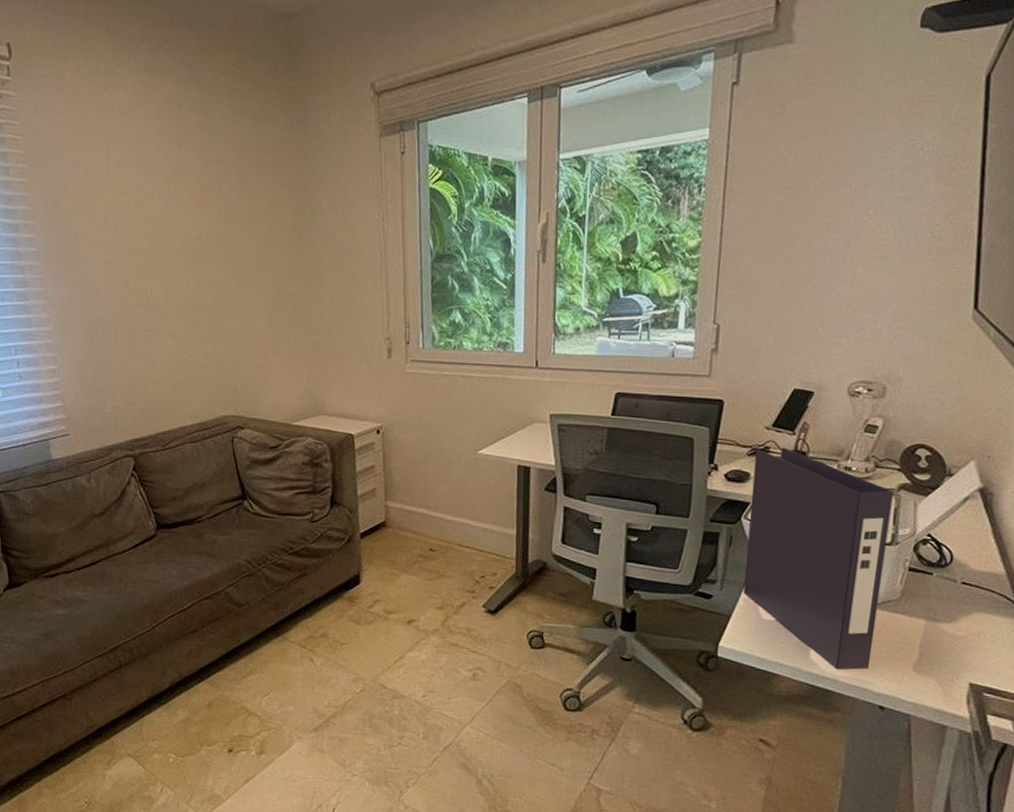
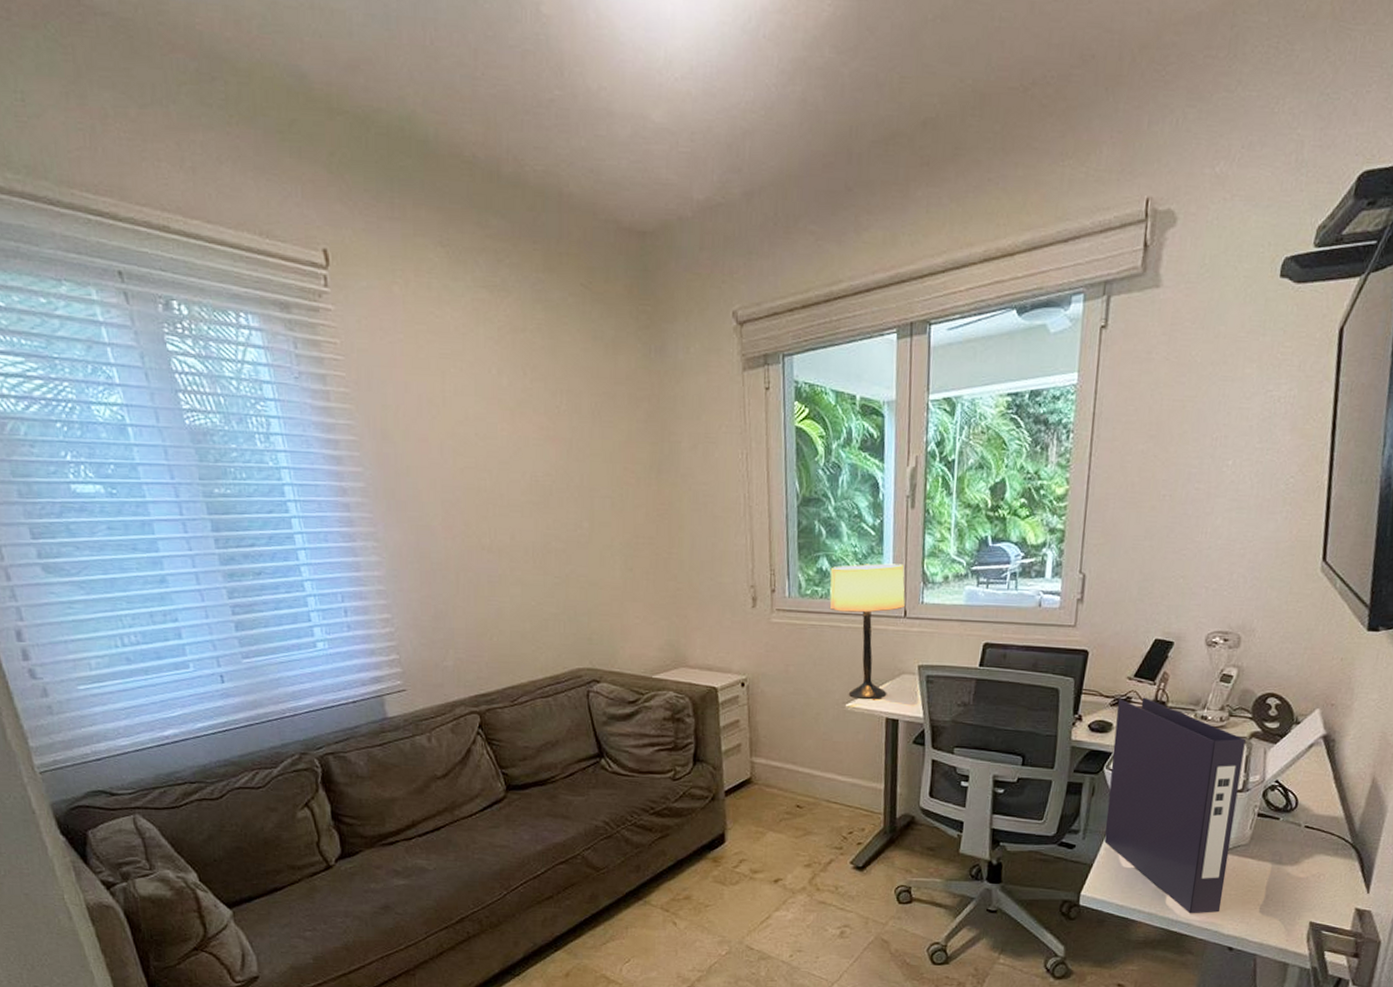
table lamp: none [462,315,537,448] -> present [829,563,905,700]

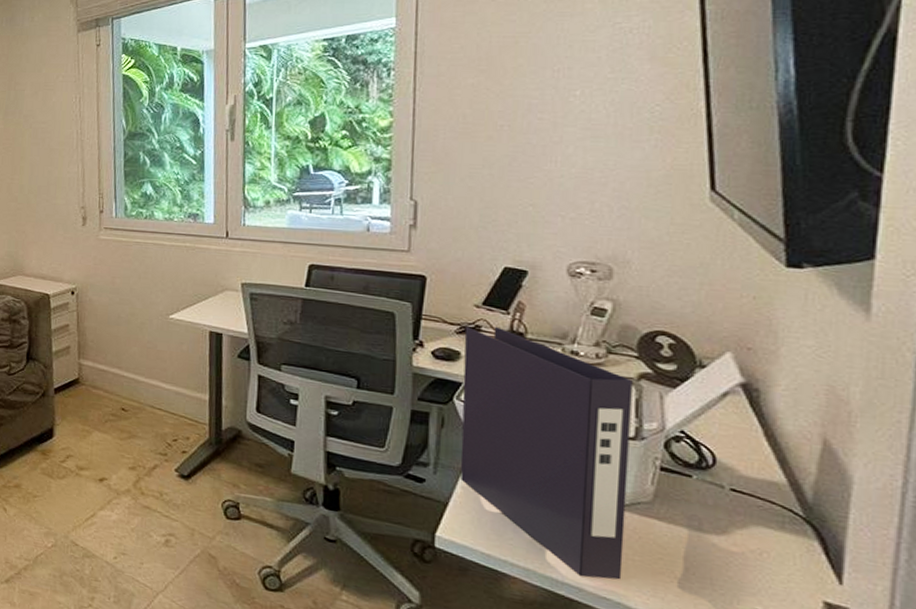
table lamp: present [829,563,905,700] -> none [153,189,227,314]

